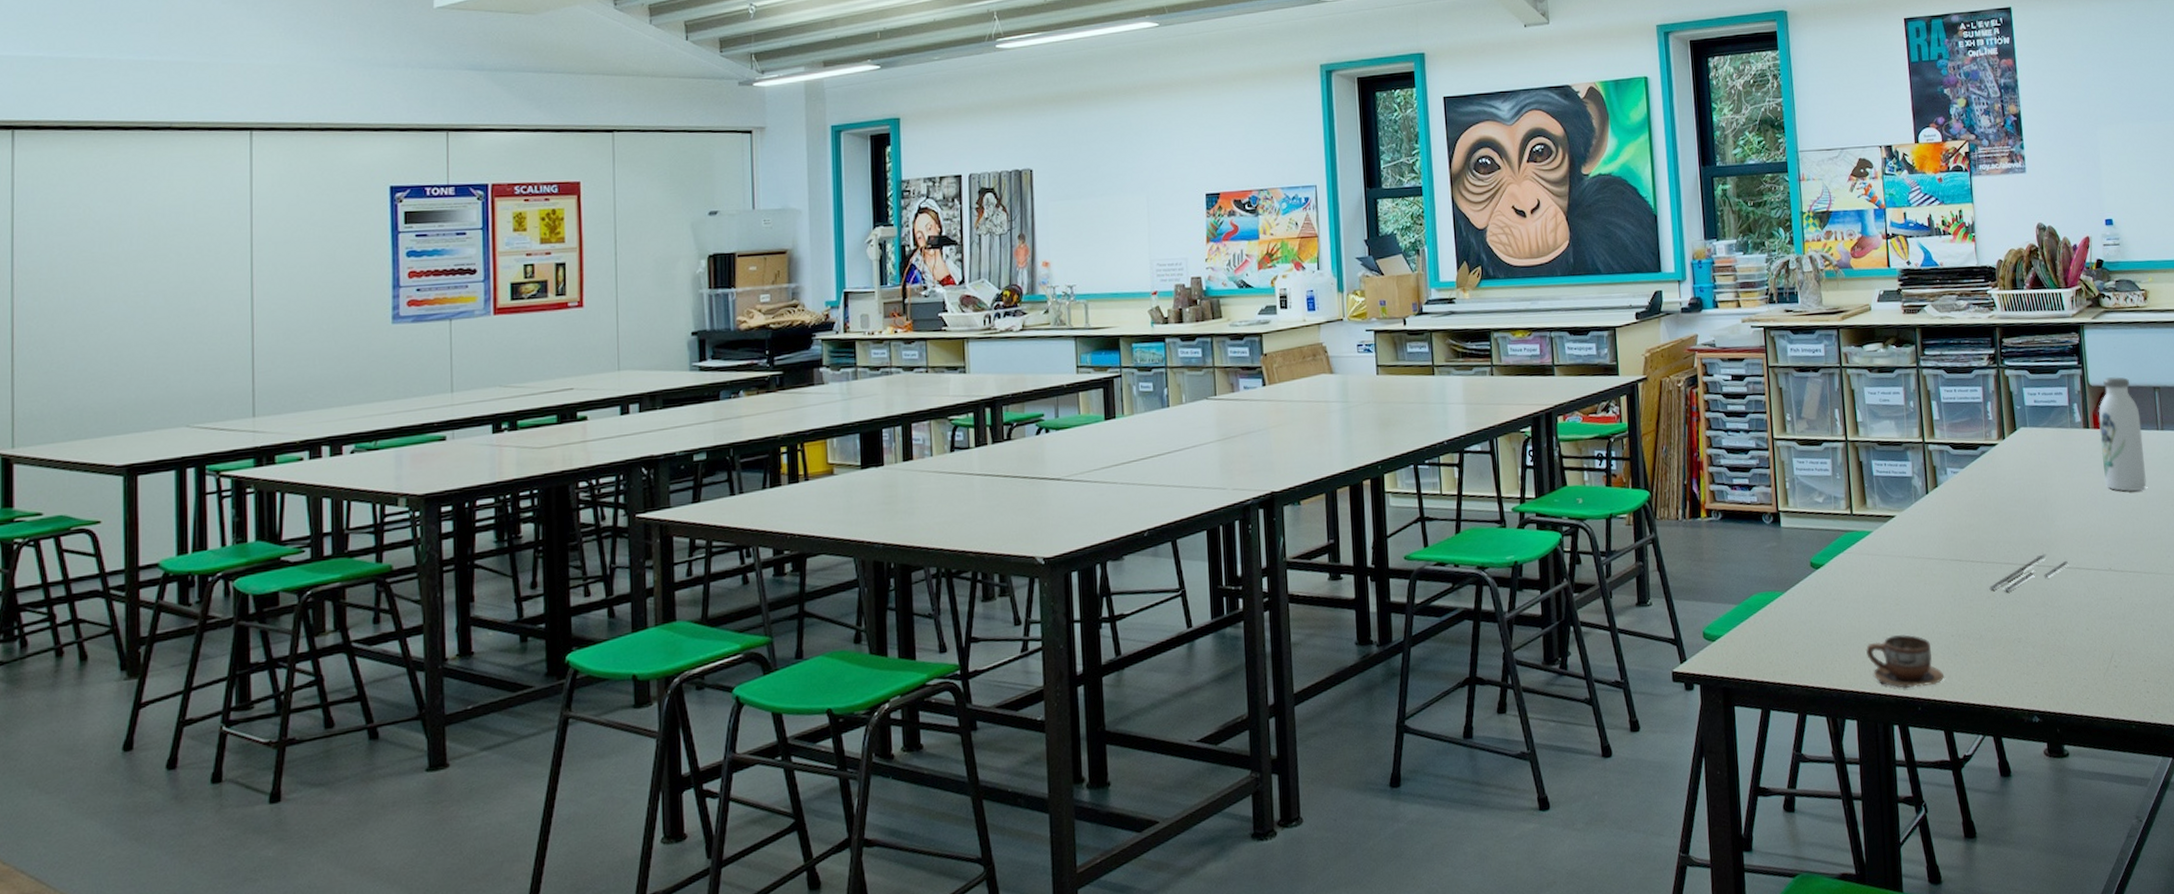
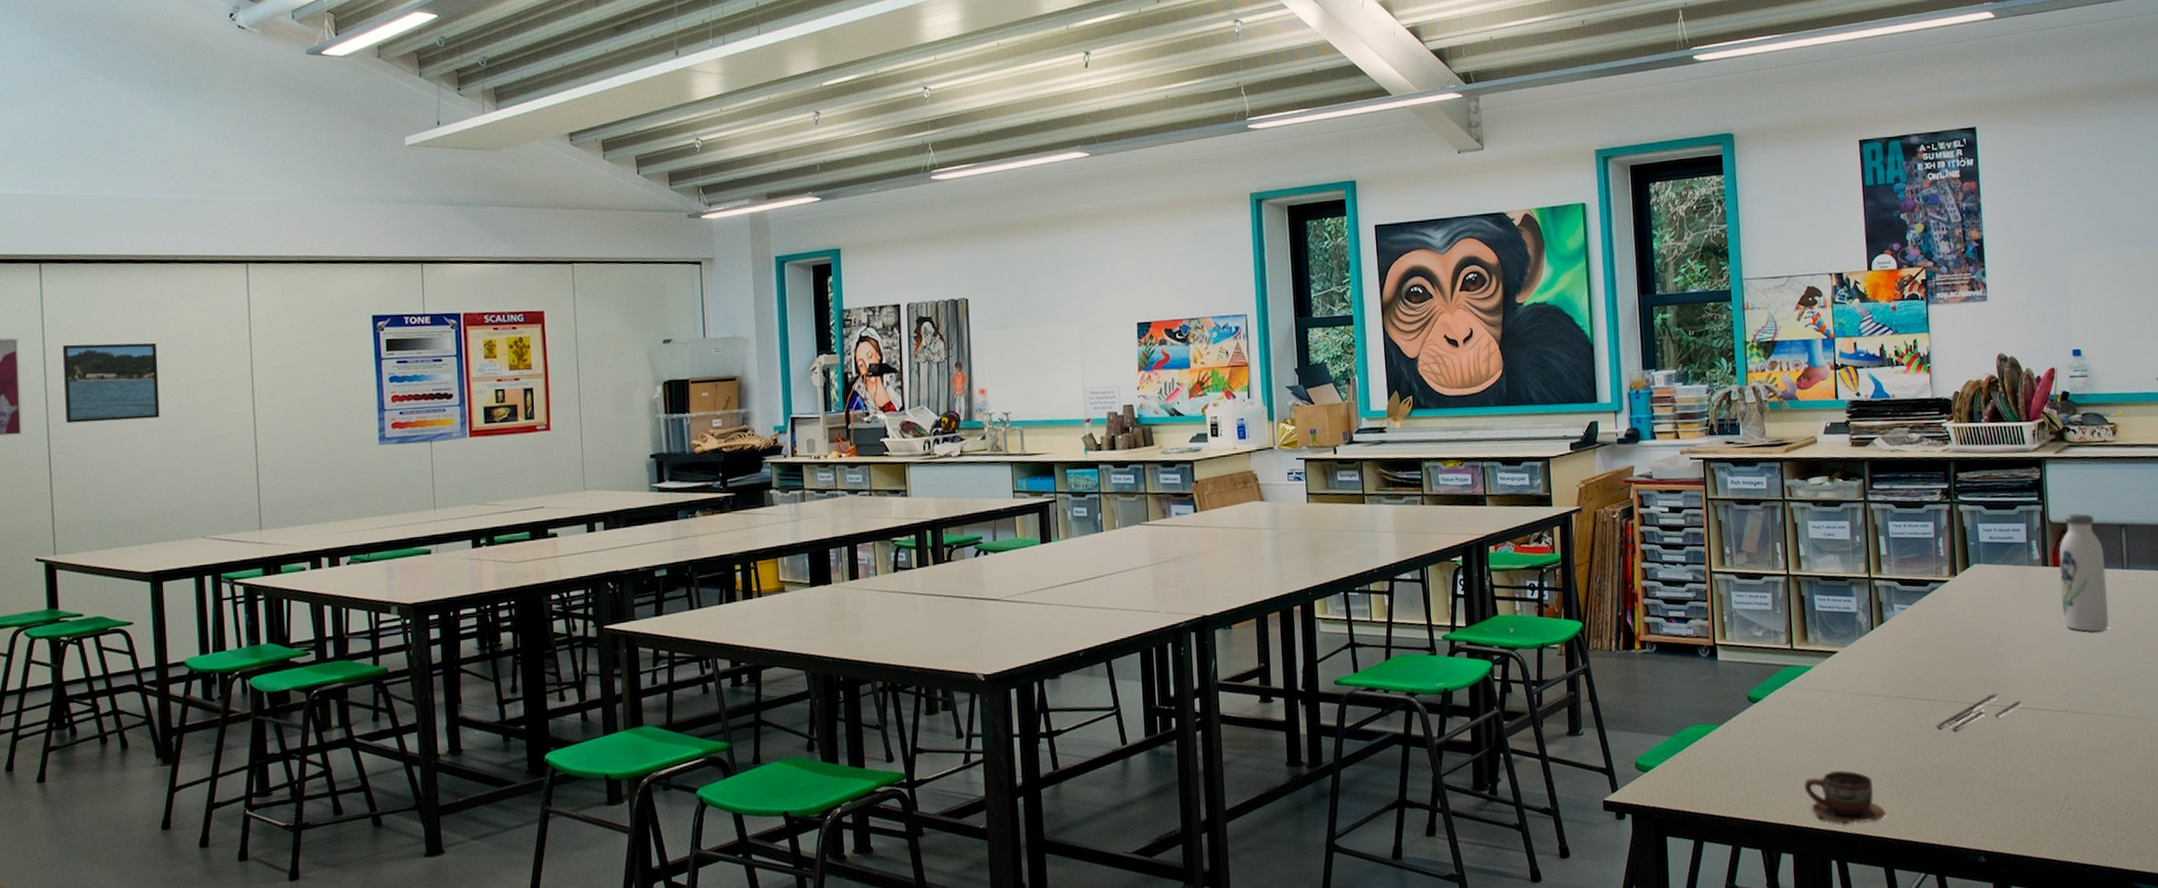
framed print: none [33,215,144,304] -> present [62,342,160,424]

